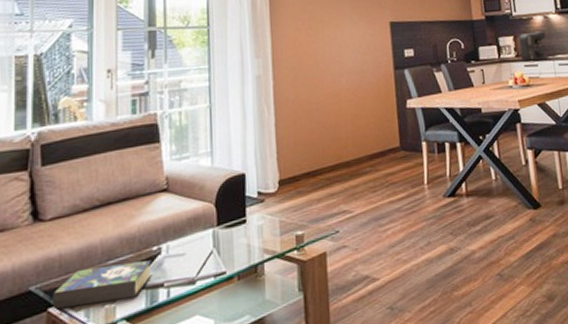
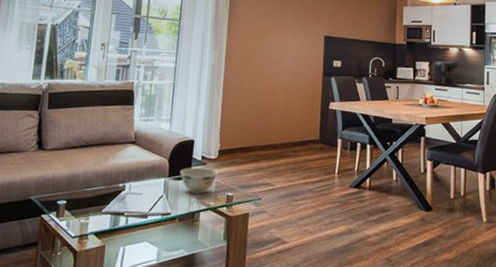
book: present [51,260,152,310] -> none [44,191,118,219]
bowl: none [232,205,280,241] -> present [180,167,217,193]

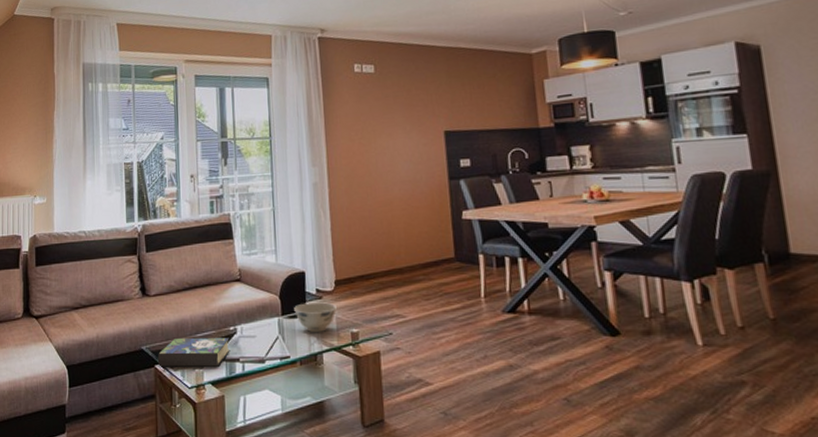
book: none [44,191,118,219] -> present [157,338,230,367]
coffee maker: present [434,61,458,86] -> none [597,139,636,173]

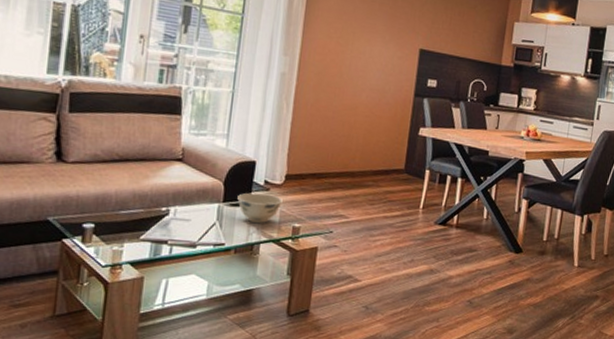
book: present [157,338,230,367] -> none [66,213,160,247]

